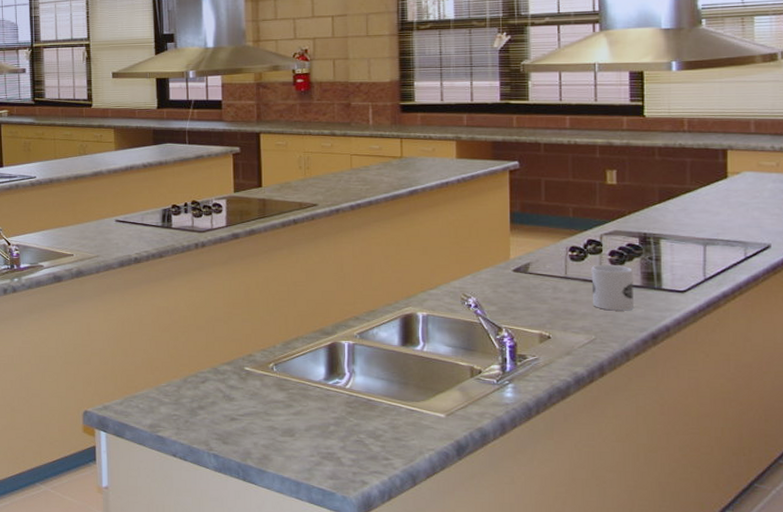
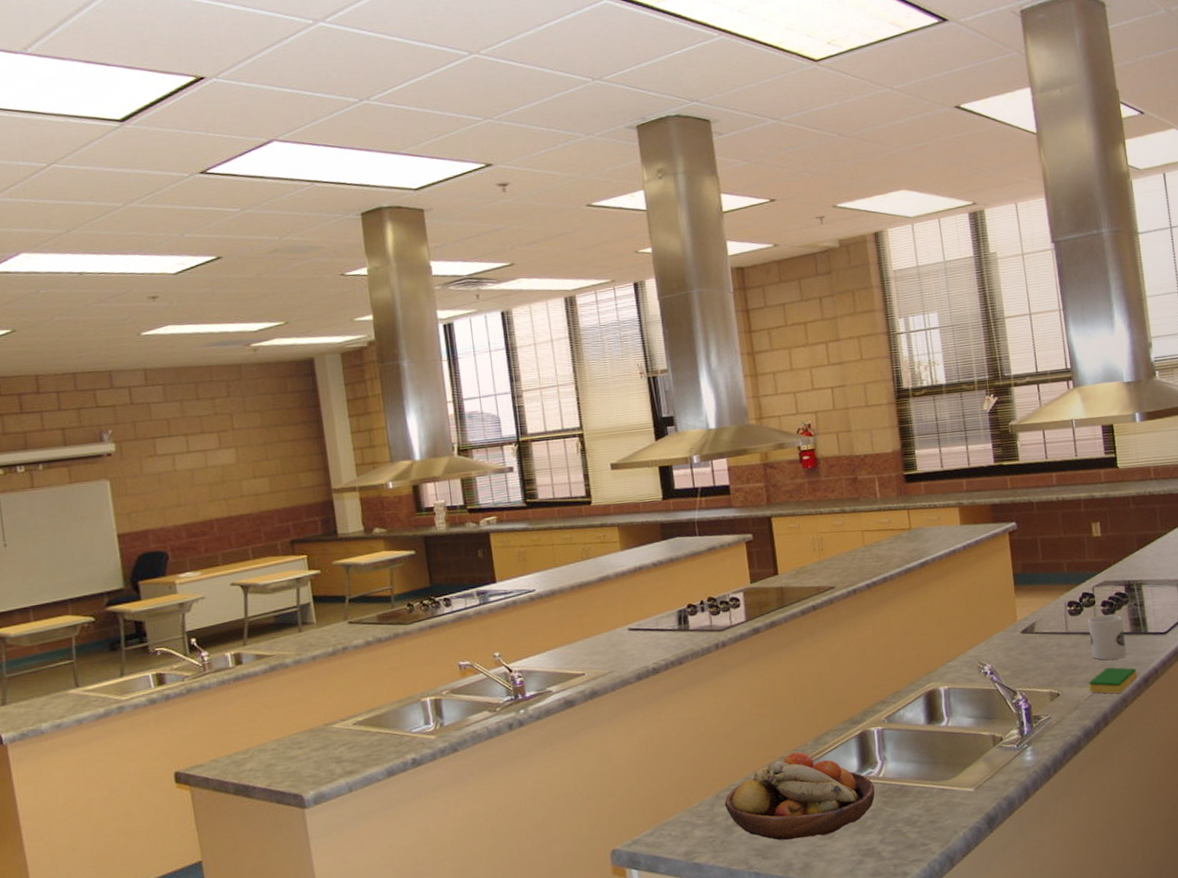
fruit bowl: none [191,351,340,433] -> present [724,752,875,841]
dish sponge: none [586,318,645,346] -> present [1089,667,1138,694]

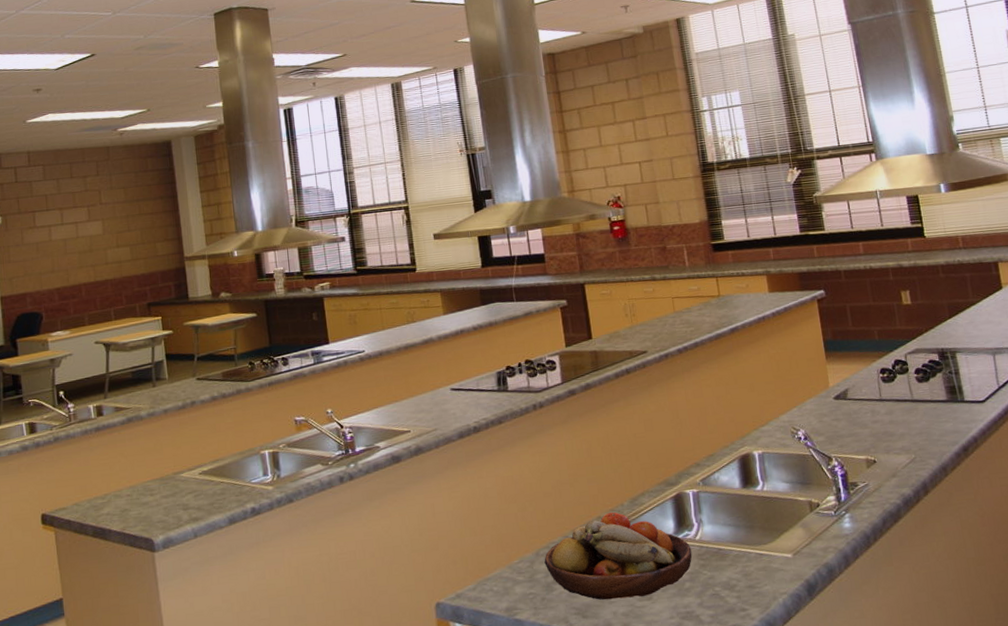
mug: present [1087,614,1126,660] -> none [901,382,944,428]
dish sponge: present [1089,667,1138,694] -> none [906,435,957,462]

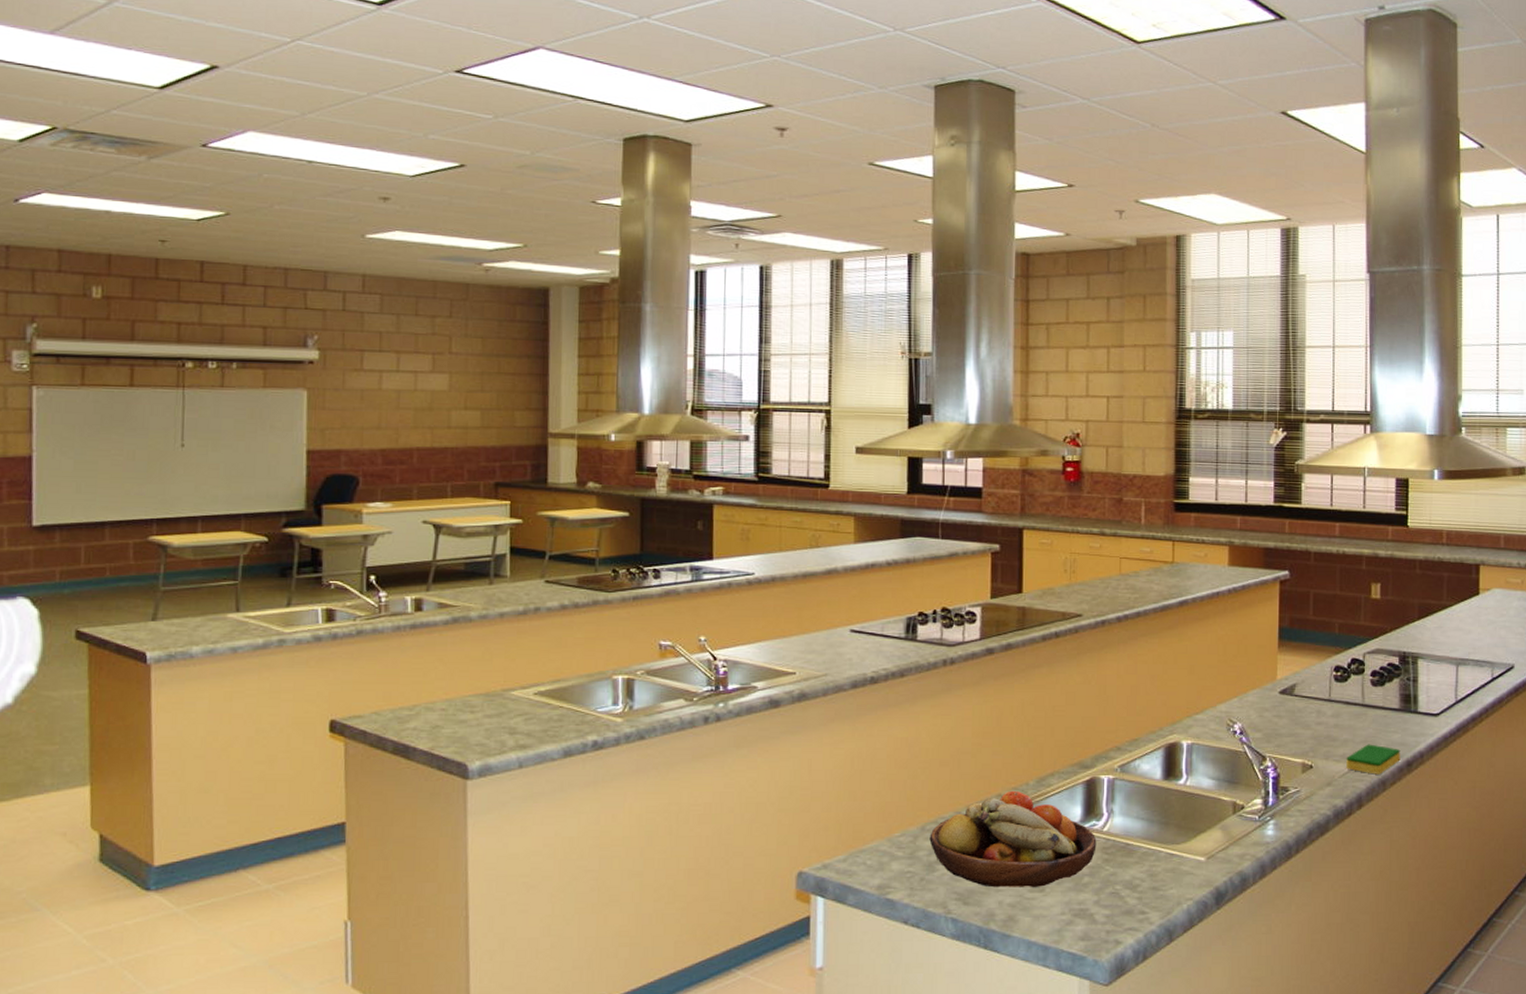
dish sponge: none [906,435,957,462] -> present [1346,744,1401,775]

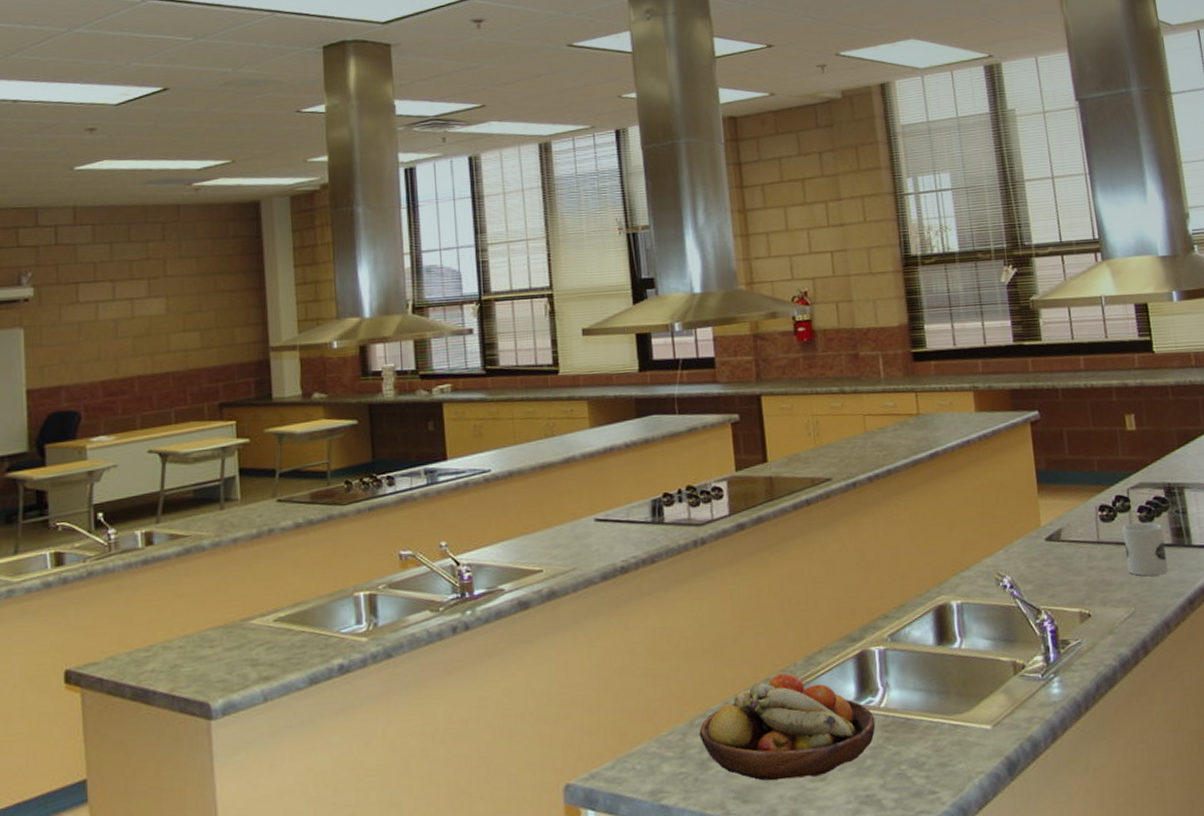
dish sponge: present [1346,744,1401,775] -> none [1125,584,1182,617]
mug: none [1353,685,1392,736] -> present [1122,522,1168,576]

